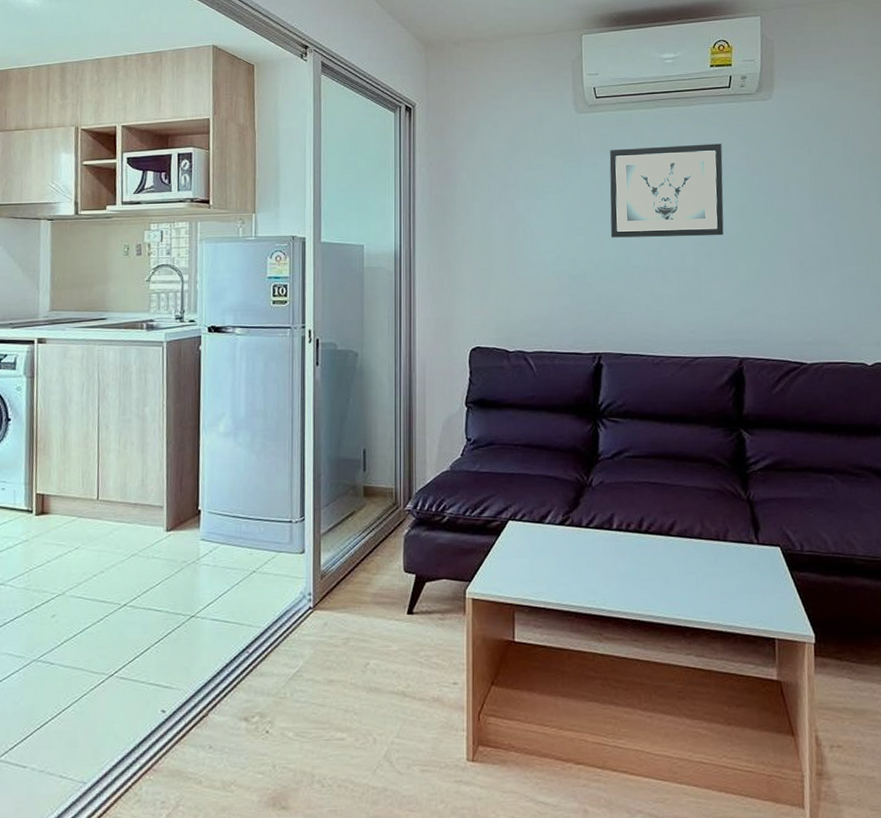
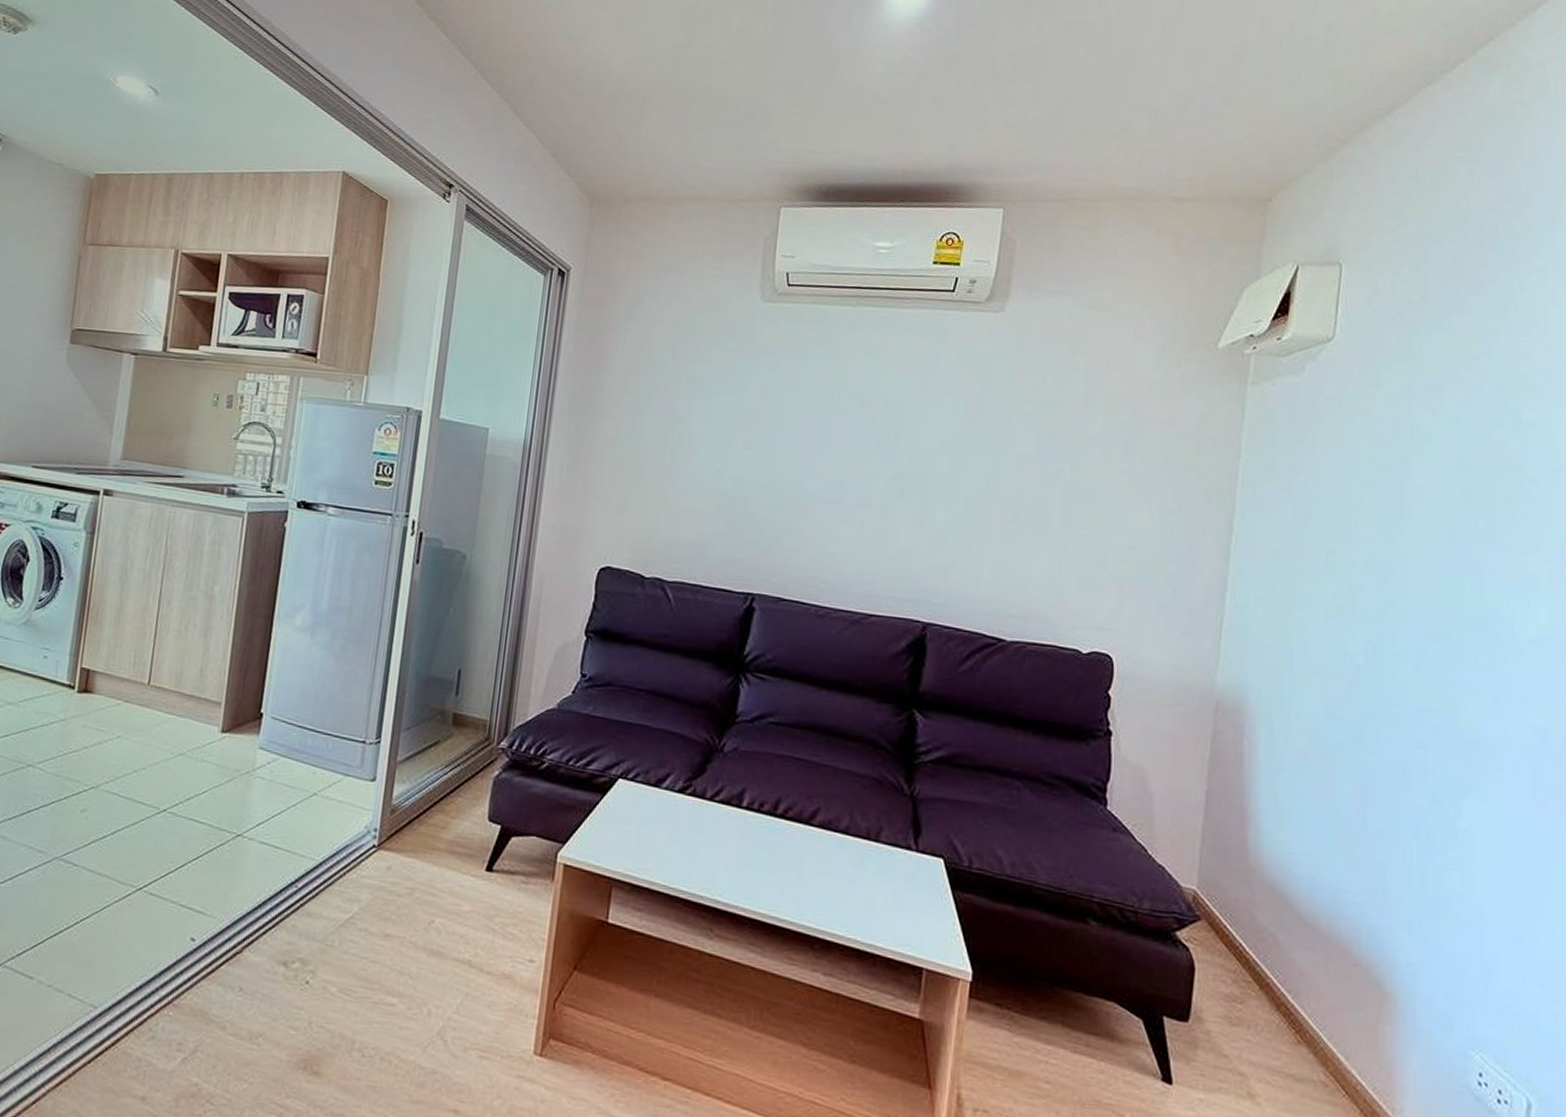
wall art: present [609,143,724,238] -> none [784,350,935,471]

